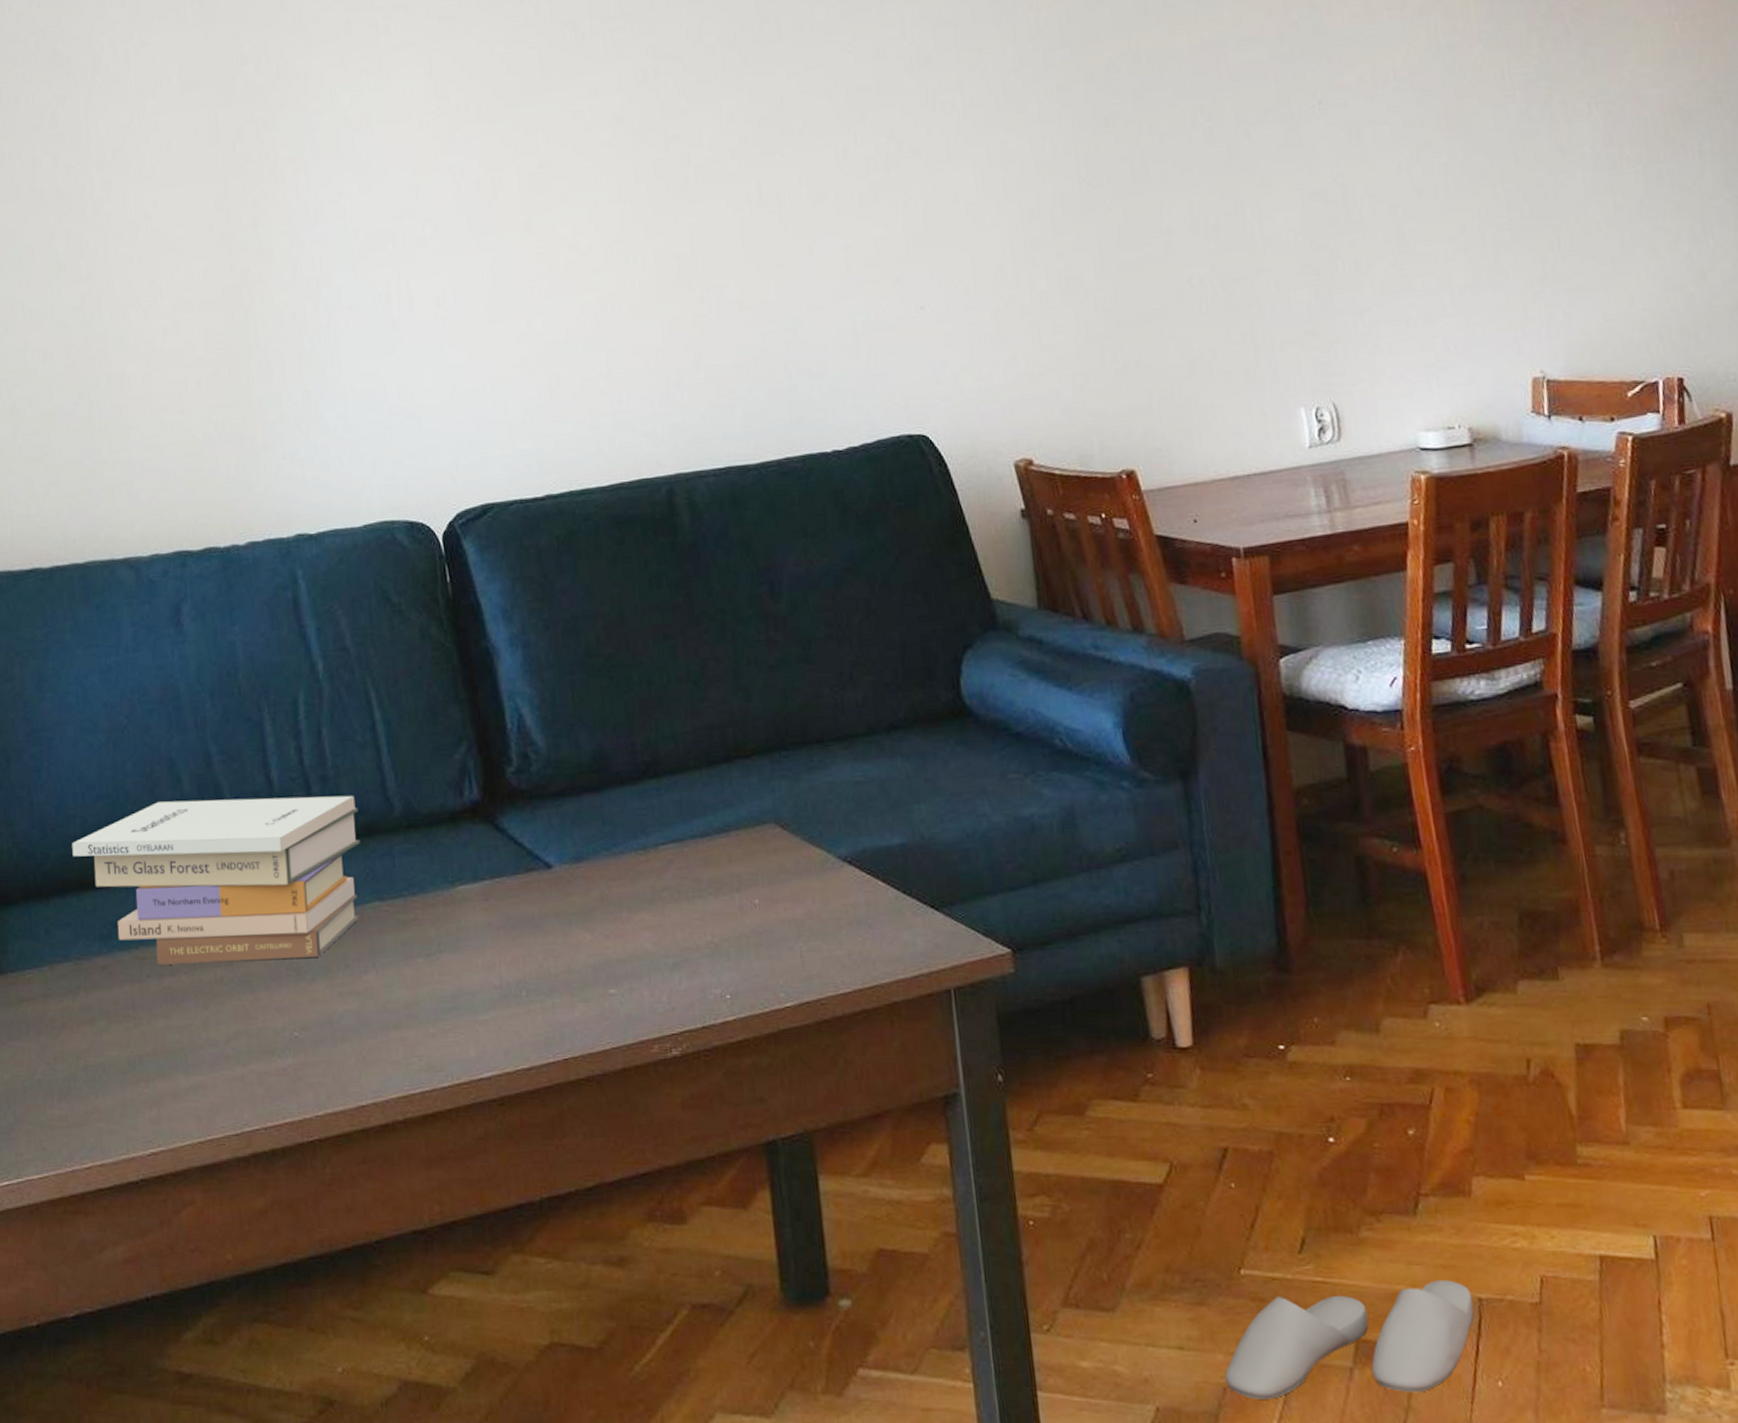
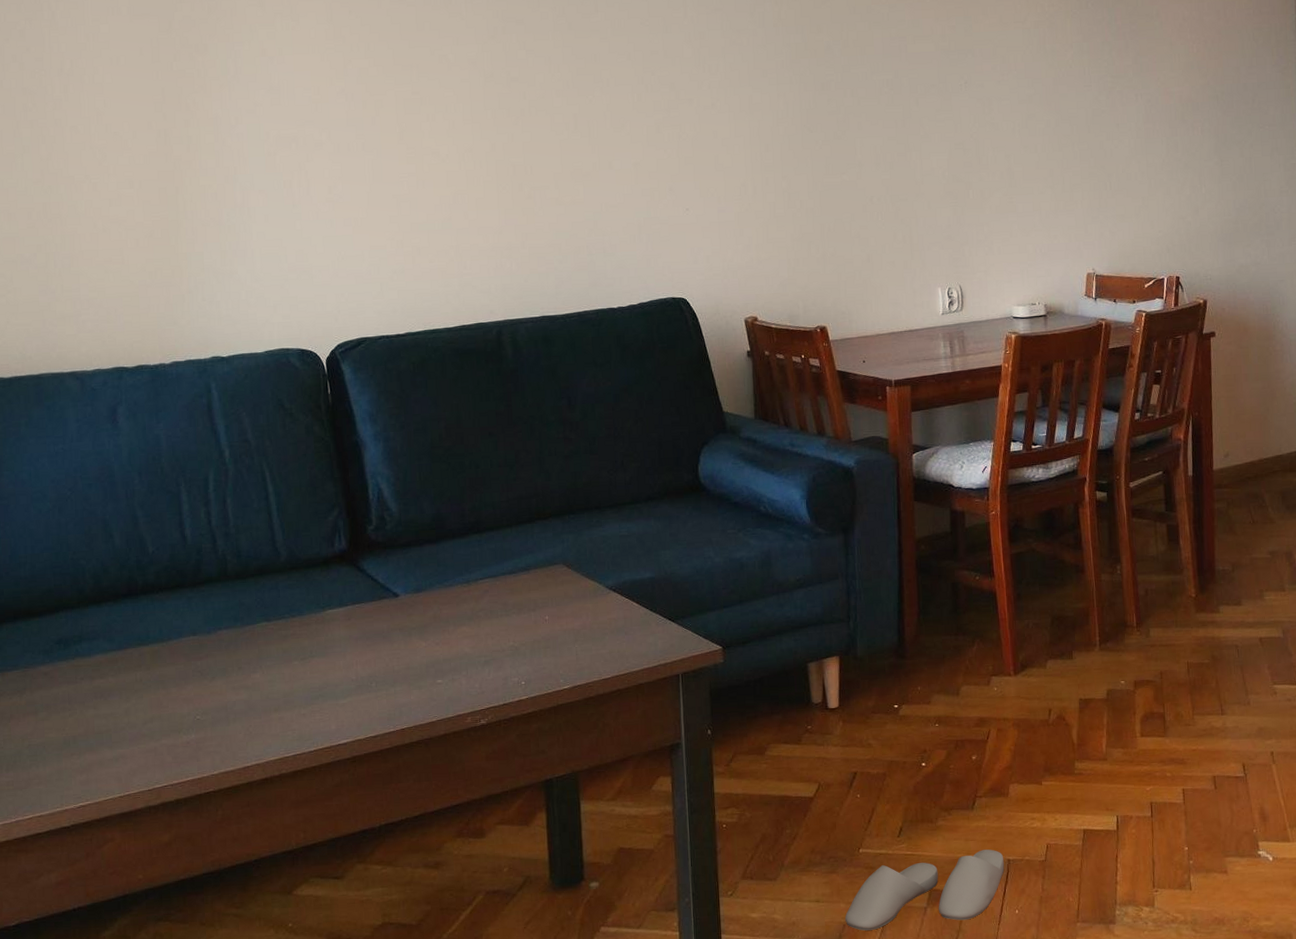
books: present [72,795,361,965] -> none [22,546,254,671]

